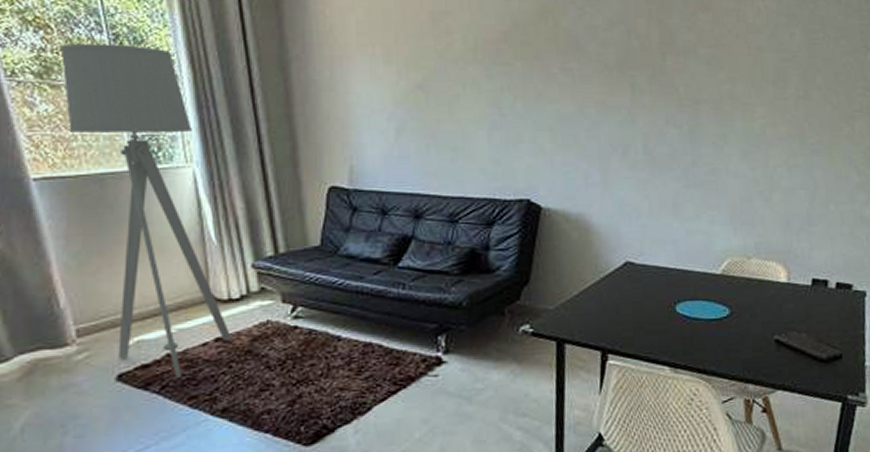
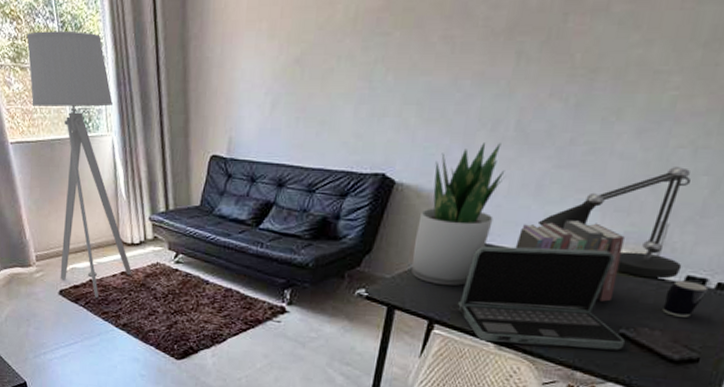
planter: none [571,166,644,312] -> present [410,143,506,286]
laptop: none [620,261,782,366] -> present [450,246,626,351]
books: none [667,235,761,311] -> present [515,220,625,302]
desk lamp: none [681,183,807,284] -> present [537,167,691,279]
mug: none [801,283,831,317] -> present [662,280,709,317]

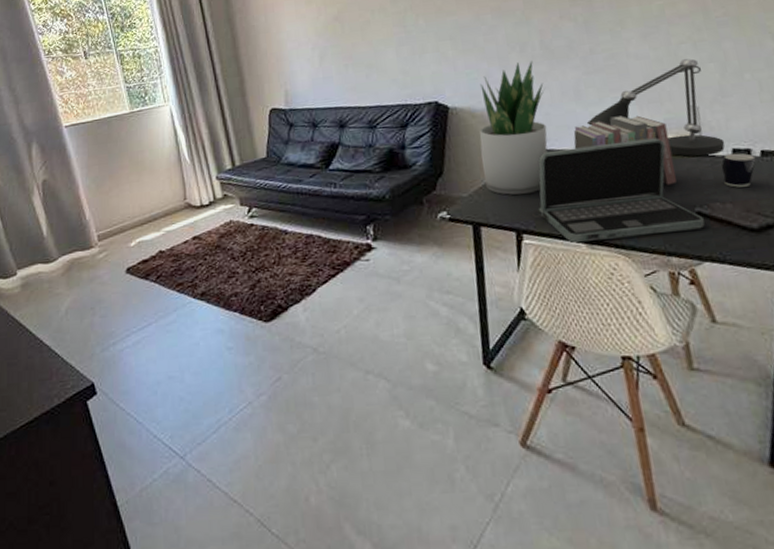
floor lamp: present [26,30,132,299] -> none [77,19,205,271]

